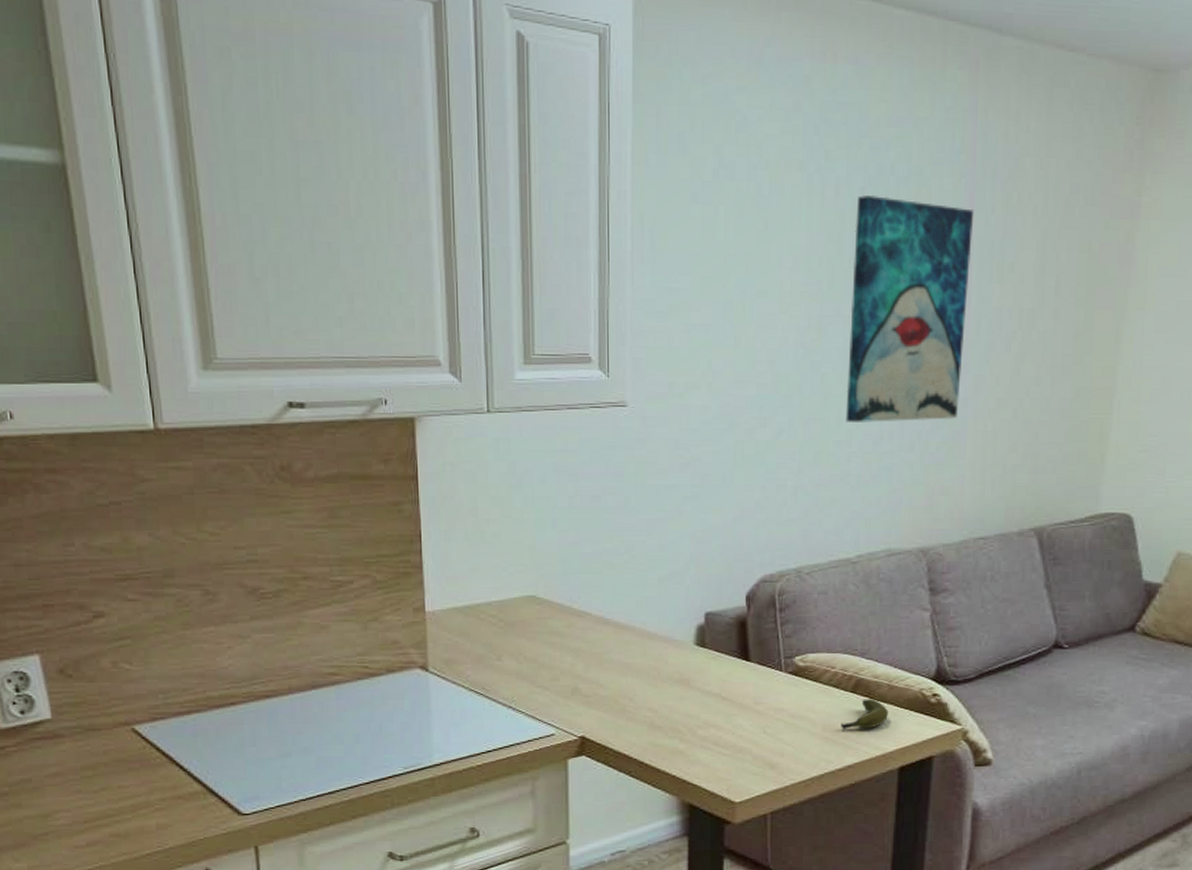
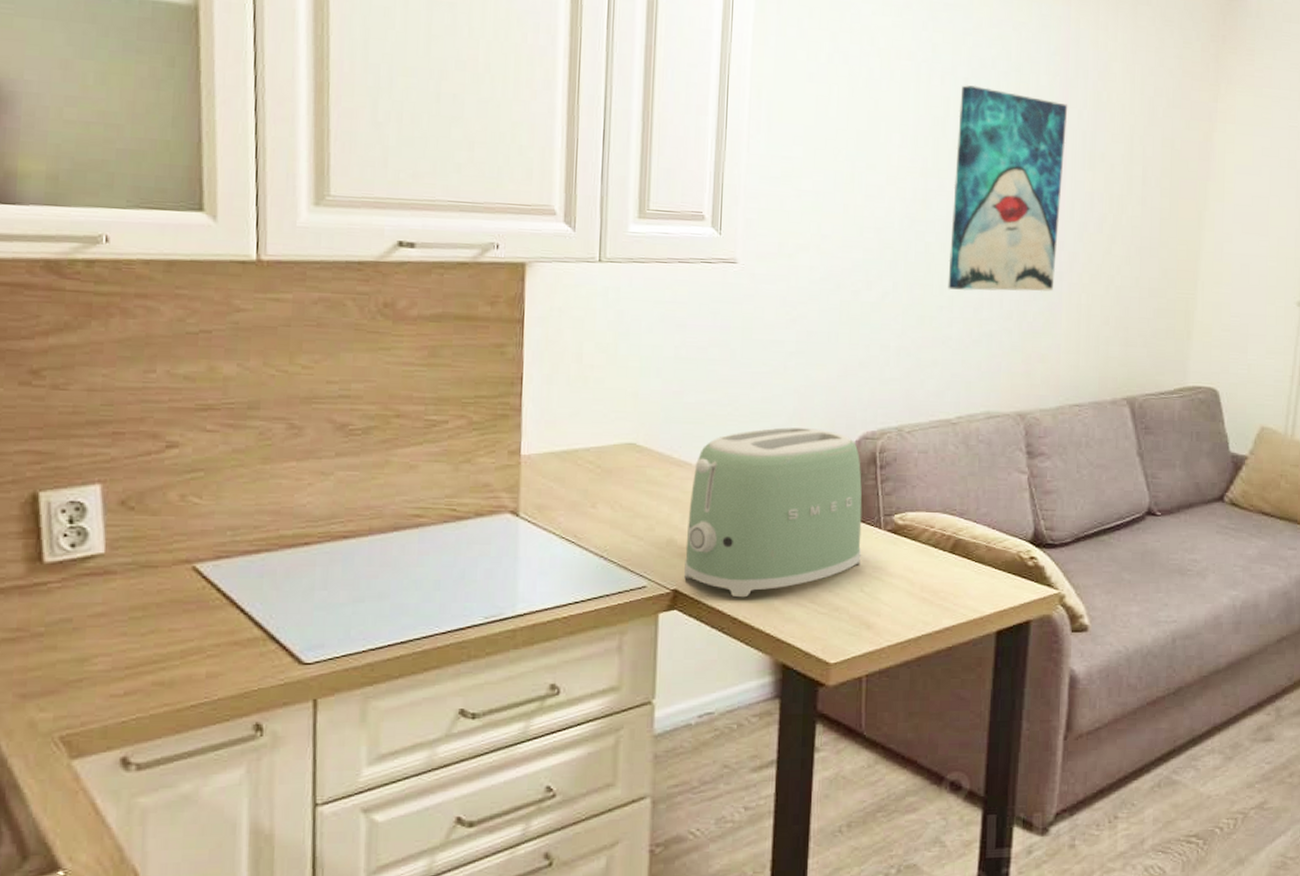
toaster: none [590,574,763,743] -> present [684,427,862,598]
banana: present [841,699,889,729] -> none [939,560,987,590]

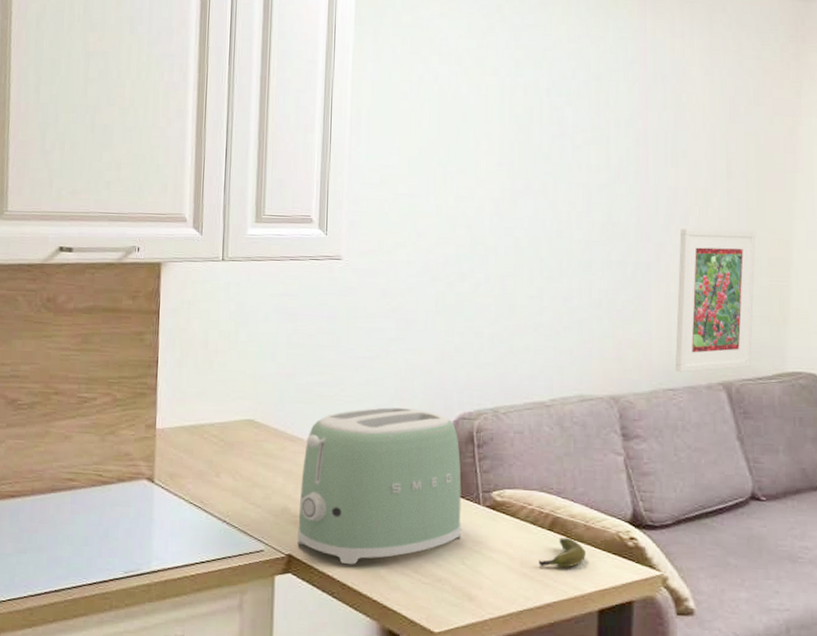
banana: none [939,560,987,590] -> present [538,537,587,568]
wall art: present [947,85,1068,292] -> none [537,94,648,282]
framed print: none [1081,237,1167,388] -> present [675,228,756,373]

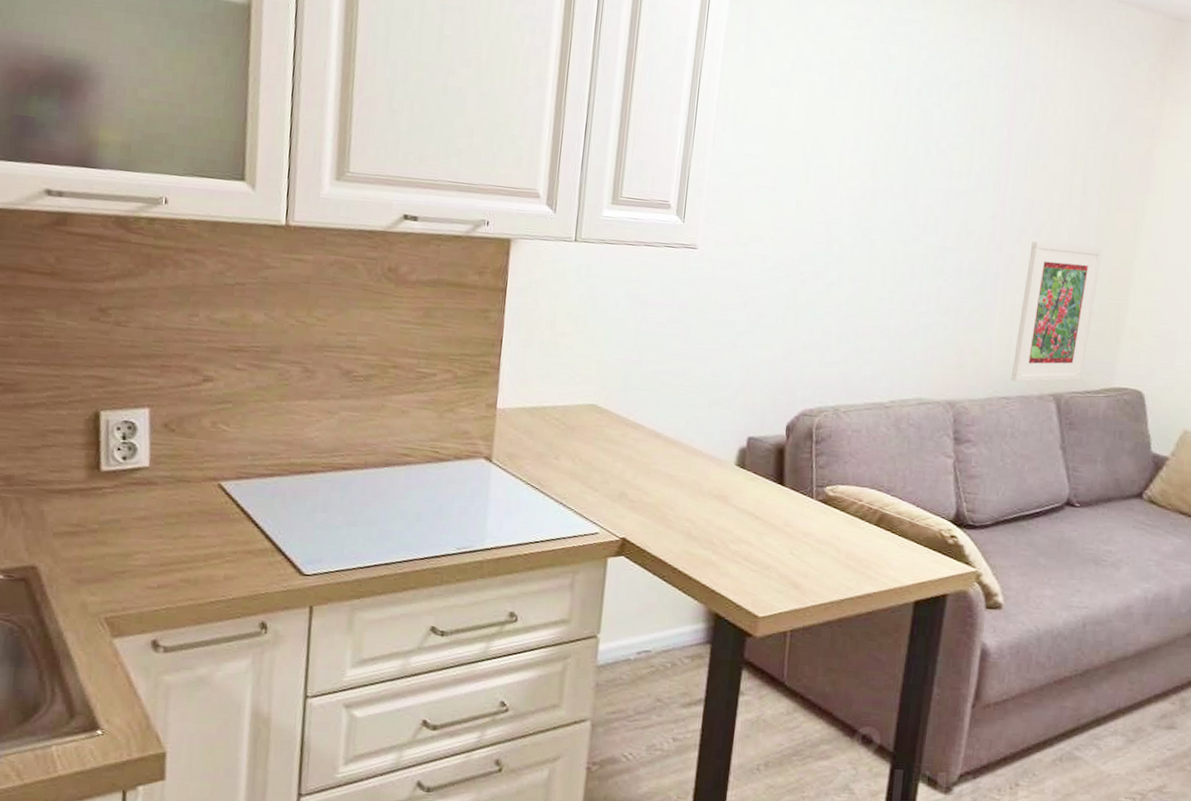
toaster: present [298,407,462,565] -> none [632,399,798,551]
banana: present [538,537,587,568] -> none [863,533,909,561]

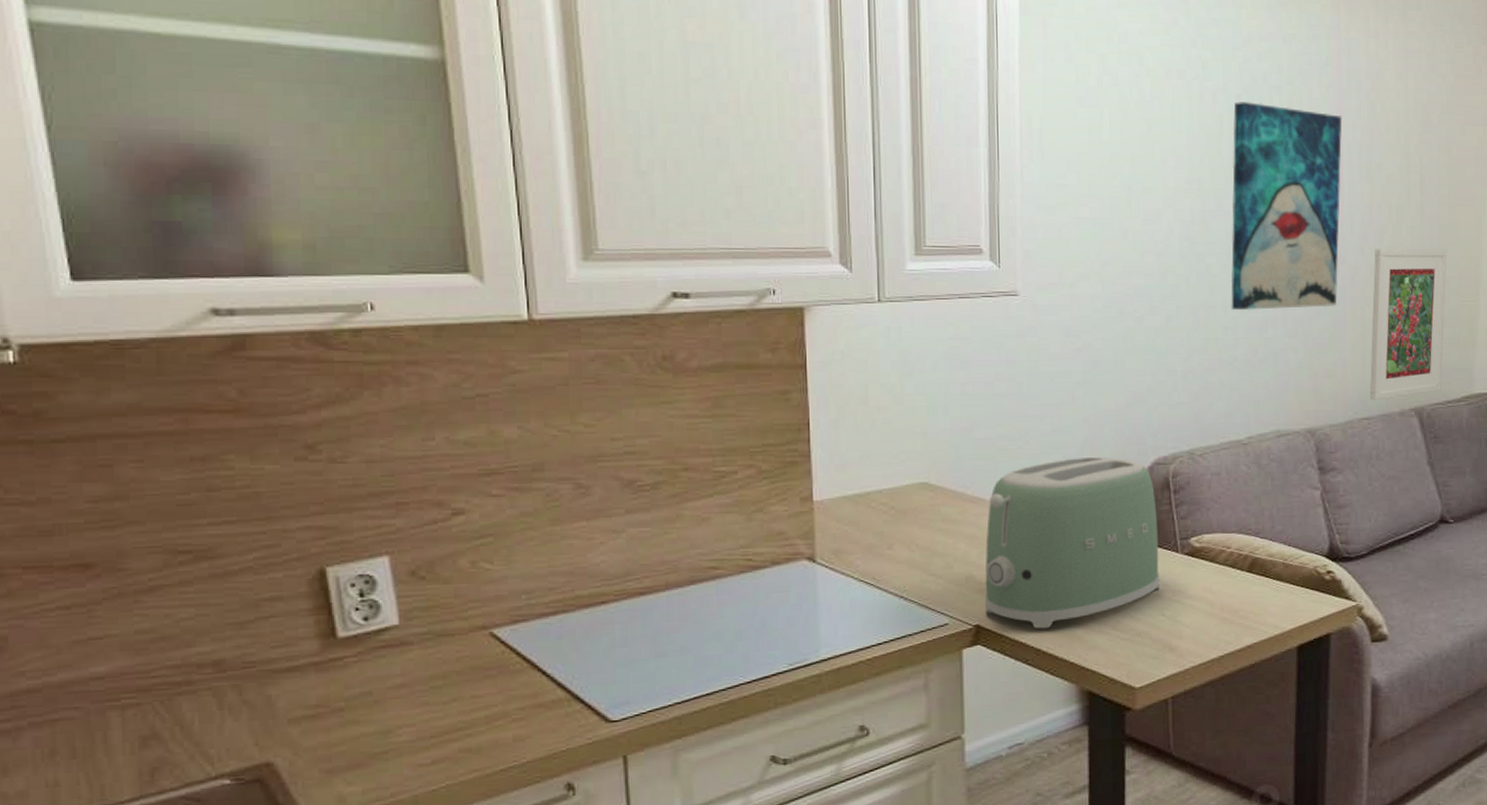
toaster: none [632,399,798,551] -> present [985,457,1160,629]
wall art: none [889,95,1015,290] -> present [1230,101,1342,310]

